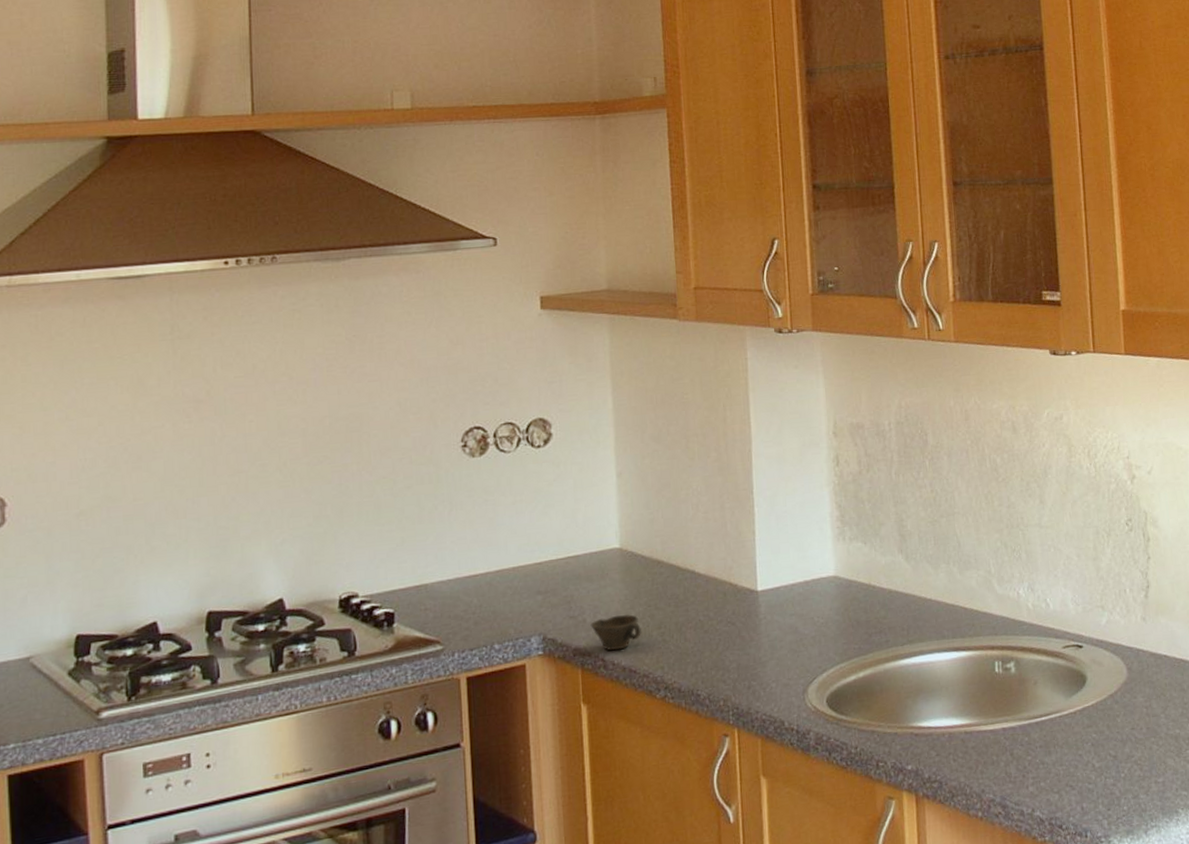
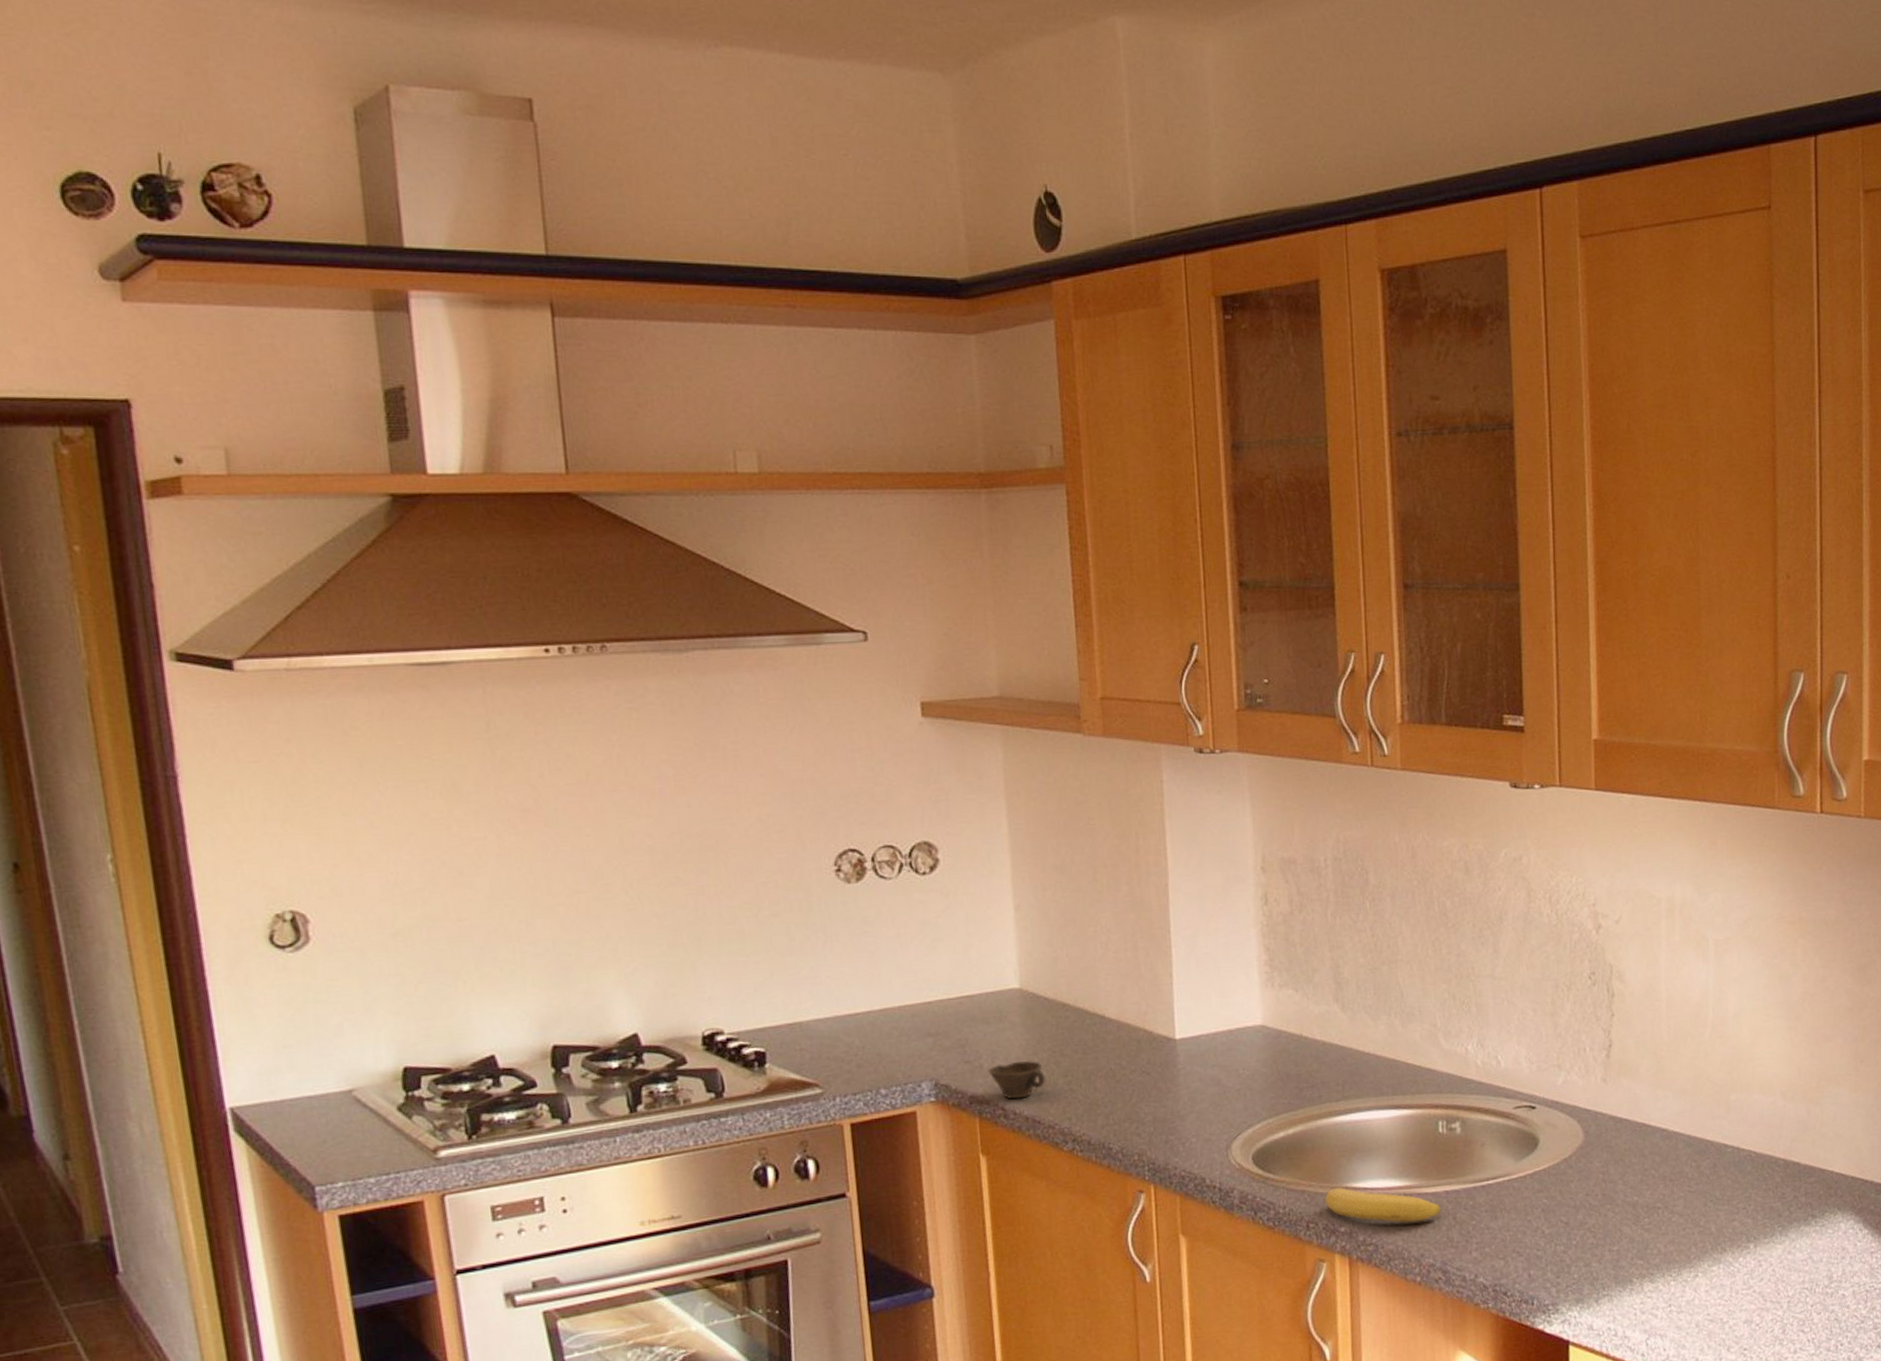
fruit: none [892,726,1000,760] -> present [1324,1187,1442,1223]

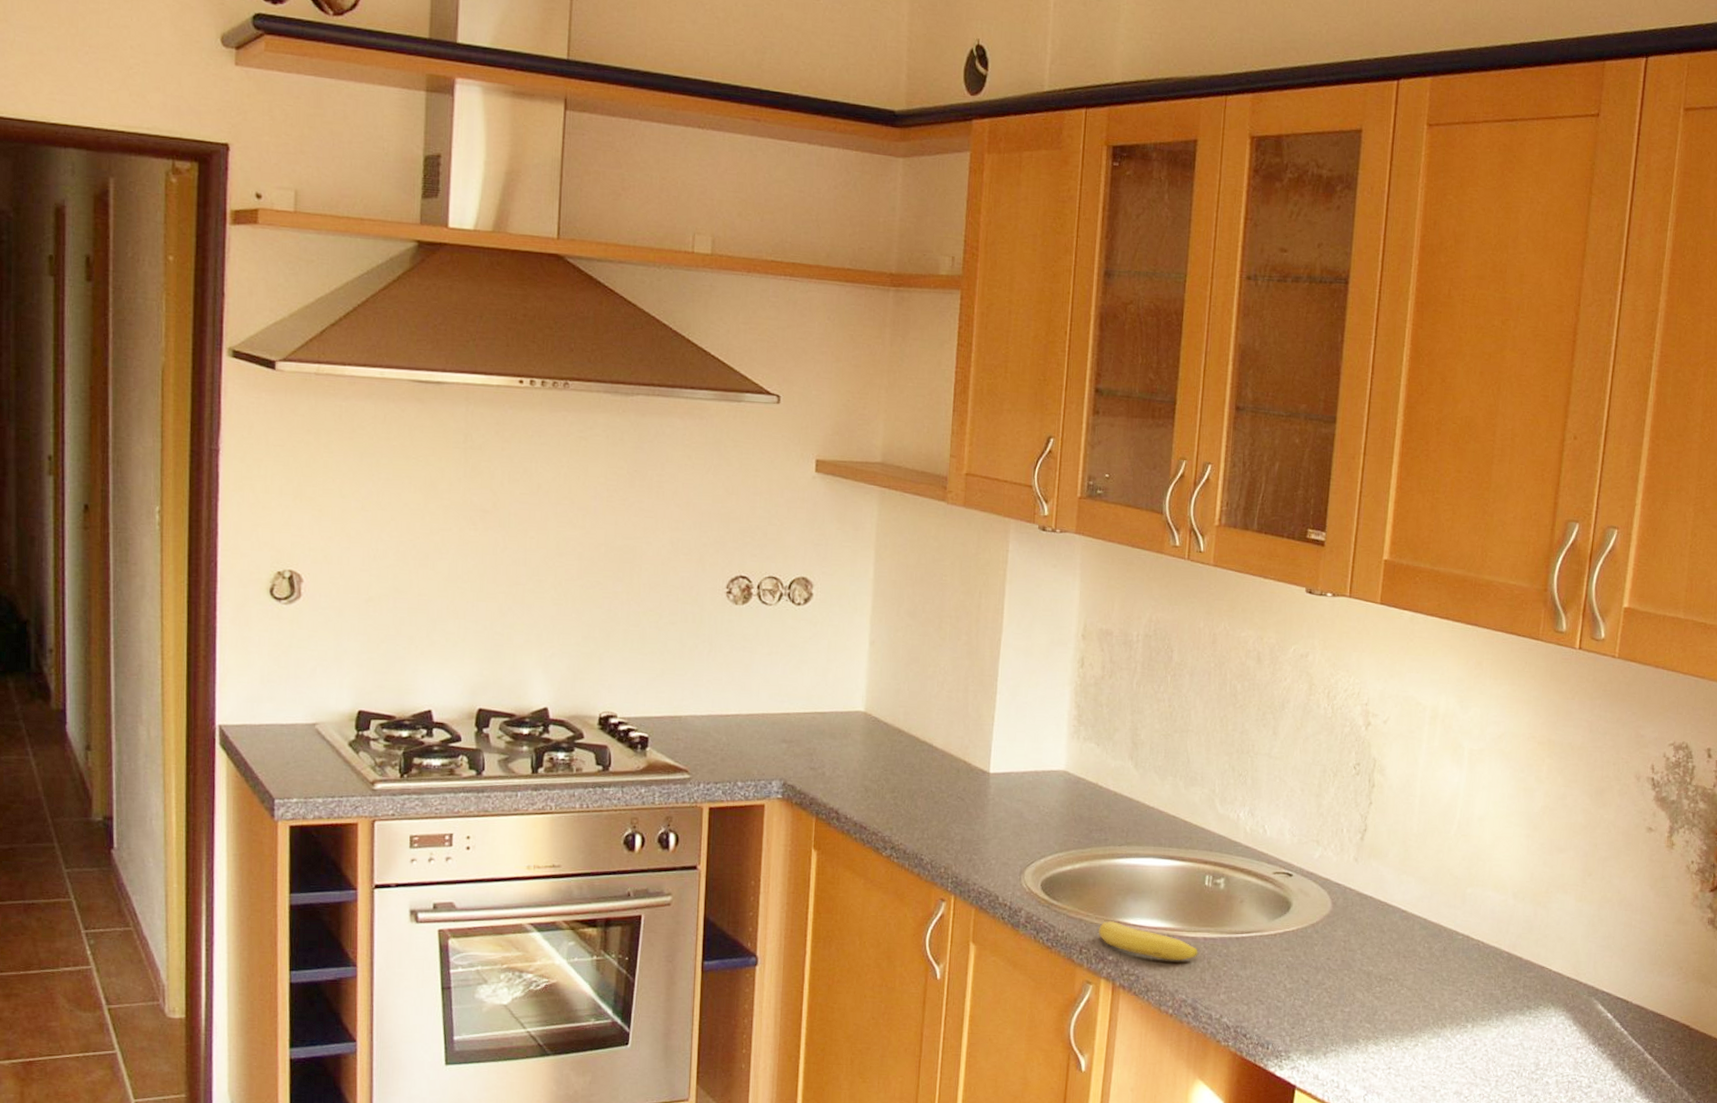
cup: present [988,1061,1046,1099] -> none [829,774,876,806]

